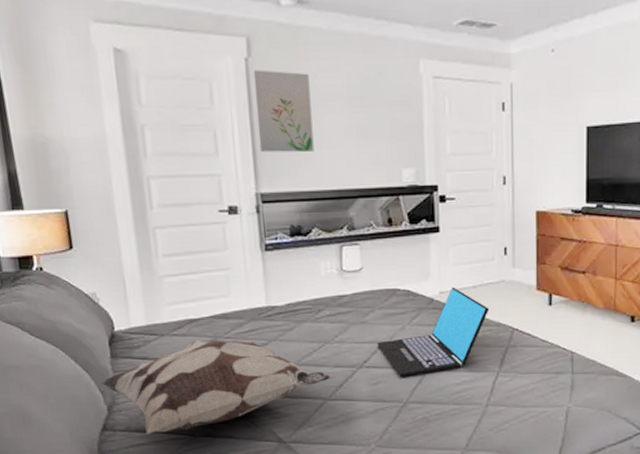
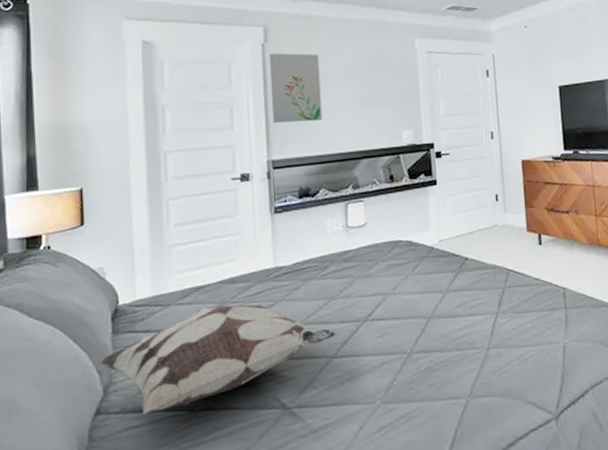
laptop: present [377,287,490,377] -> none [381,234,486,327]

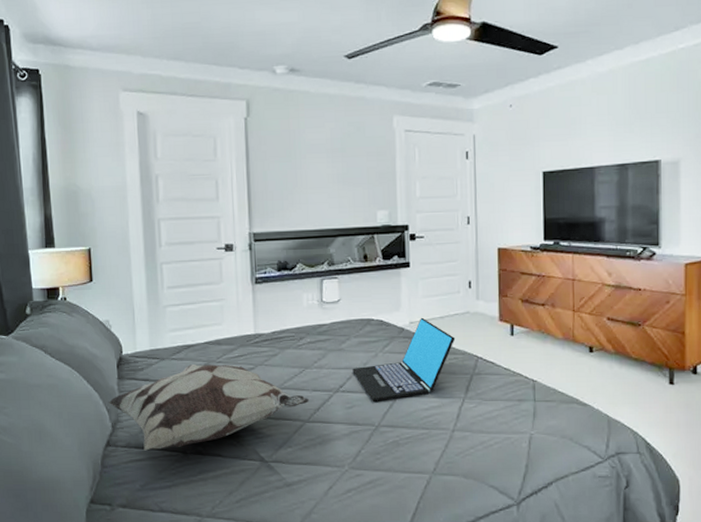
wall art: present [268,53,322,124] -> none [251,127,301,198]
laptop: none [381,234,486,327] -> present [352,317,456,402]

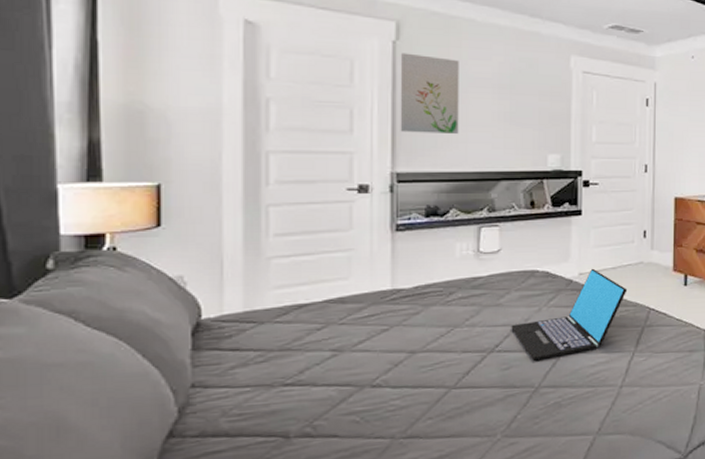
decorative pillow: present [108,363,310,451] -> none [174,326,458,439]
wall art: none [251,127,301,198] -> present [400,52,459,134]

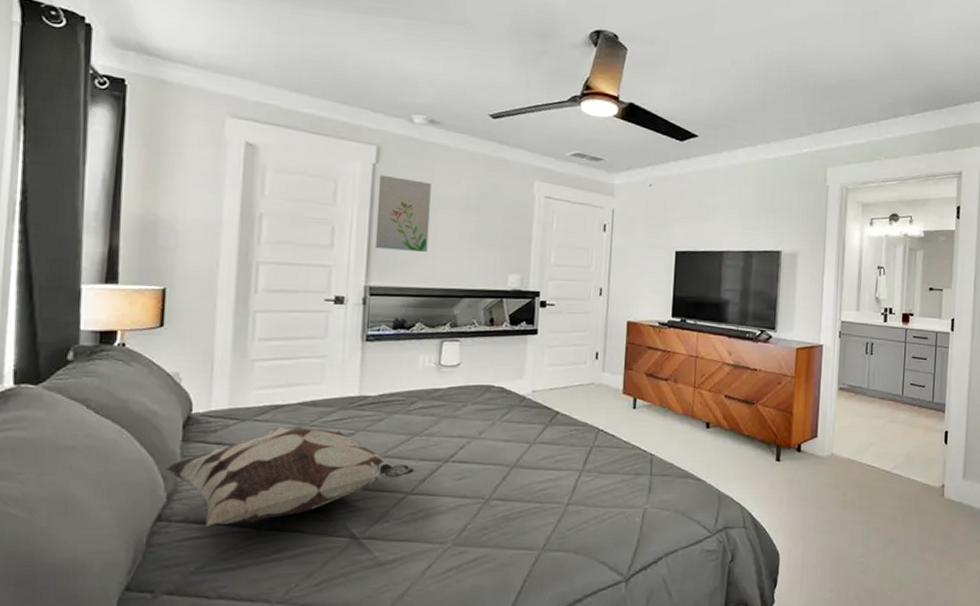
decorative pillow: none [174,326,458,439] -> present [165,426,415,527]
laptop: present [511,268,628,361] -> none [466,386,578,473]

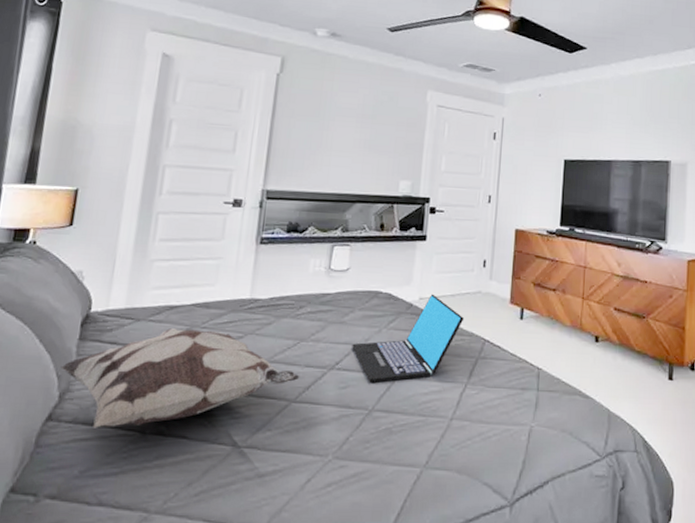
wall art: present [375,175,431,252] -> none [274,84,330,157]
laptop: none [466,386,578,473] -> present [352,294,464,383]

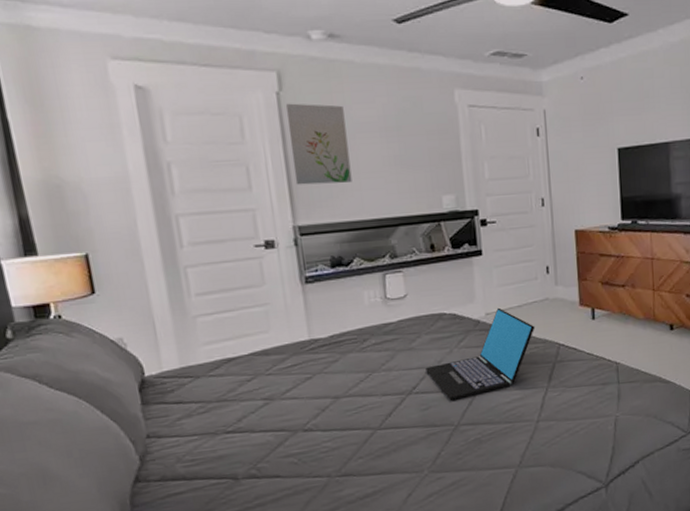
decorative pillow: present [60,327,300,428] -> none [132,376,380,482]
wall art: none [274,84,330,157] -> present [285,103,352,185]

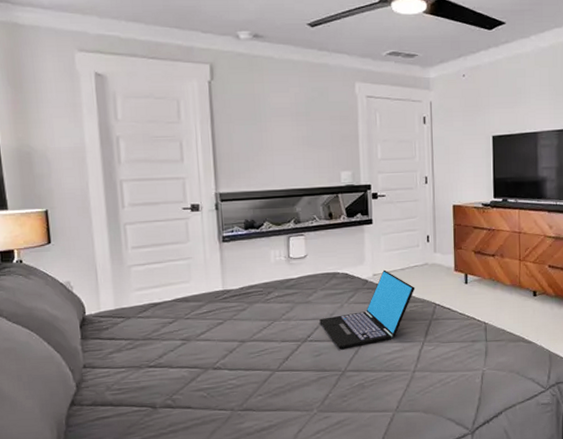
wall art: present [285,103,352,185] -> none [215,90,266,159]

